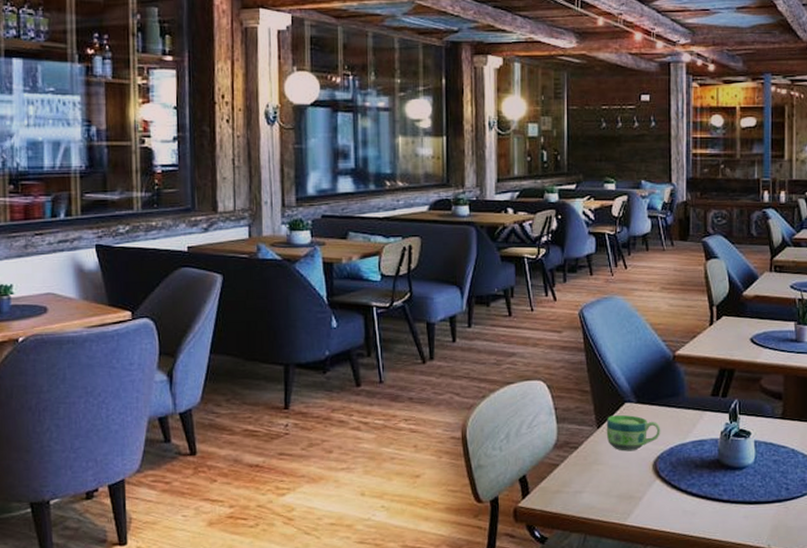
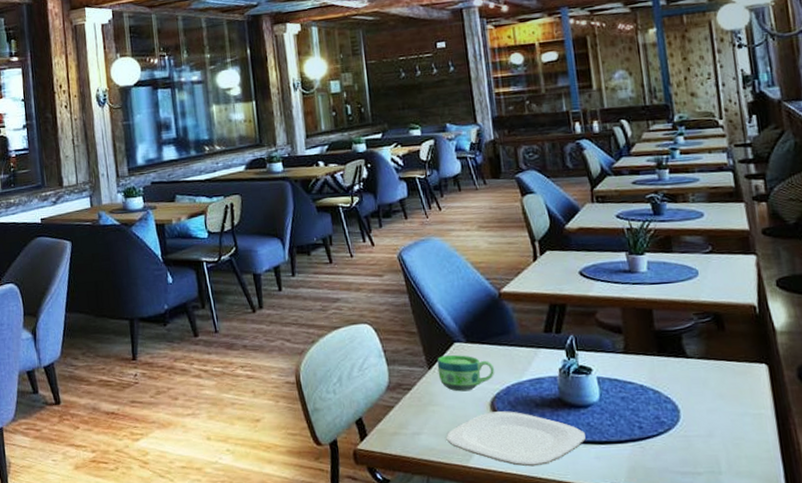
plate: none [607,471,737,525] -> present [446,411,586,467]

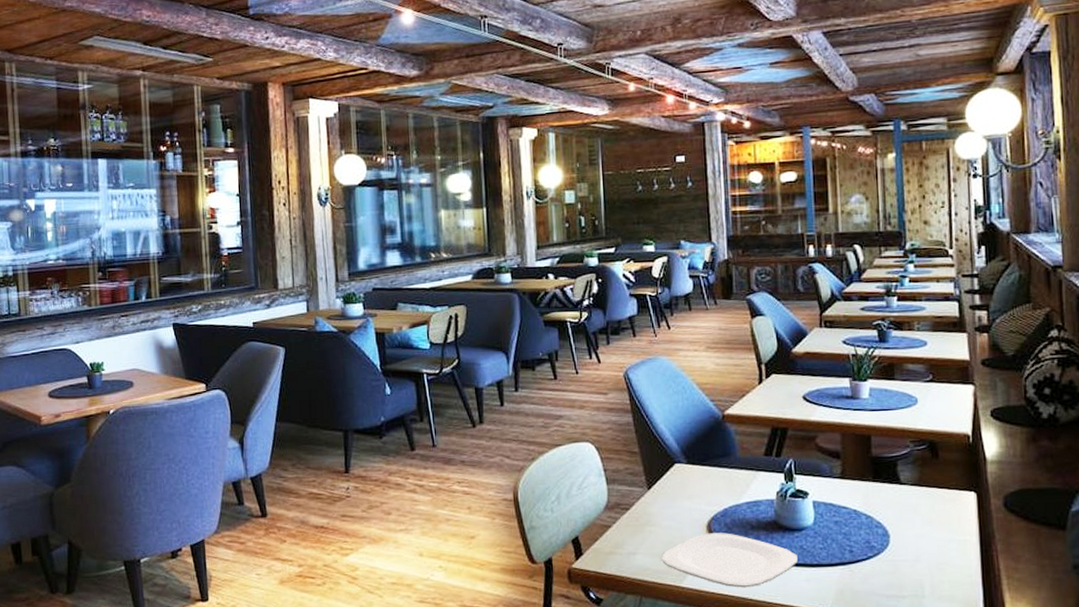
cup: present [437,355,495,392] -> none [656,476,714,513]

